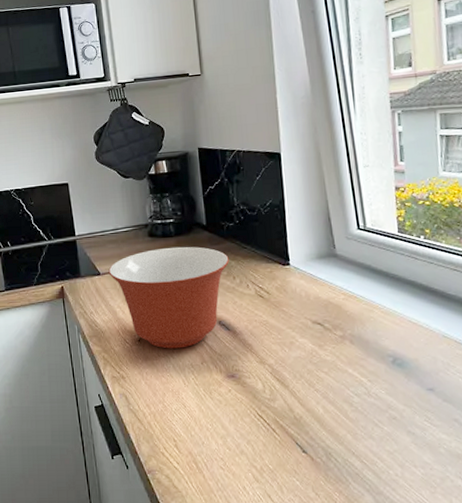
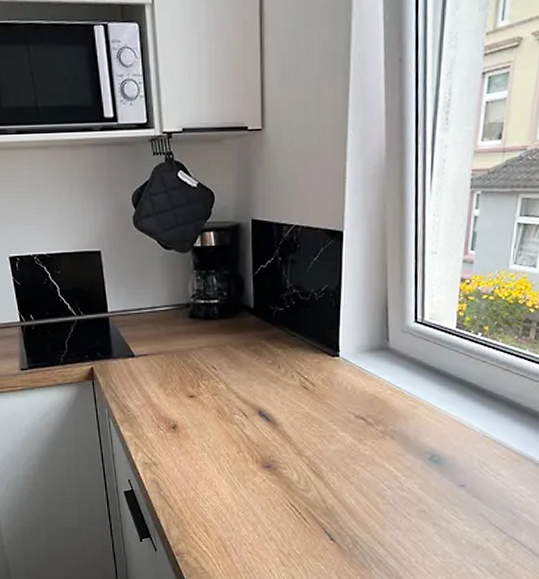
mixing bowl: present [108,246,229,349] -> none [144,330,275,437]

